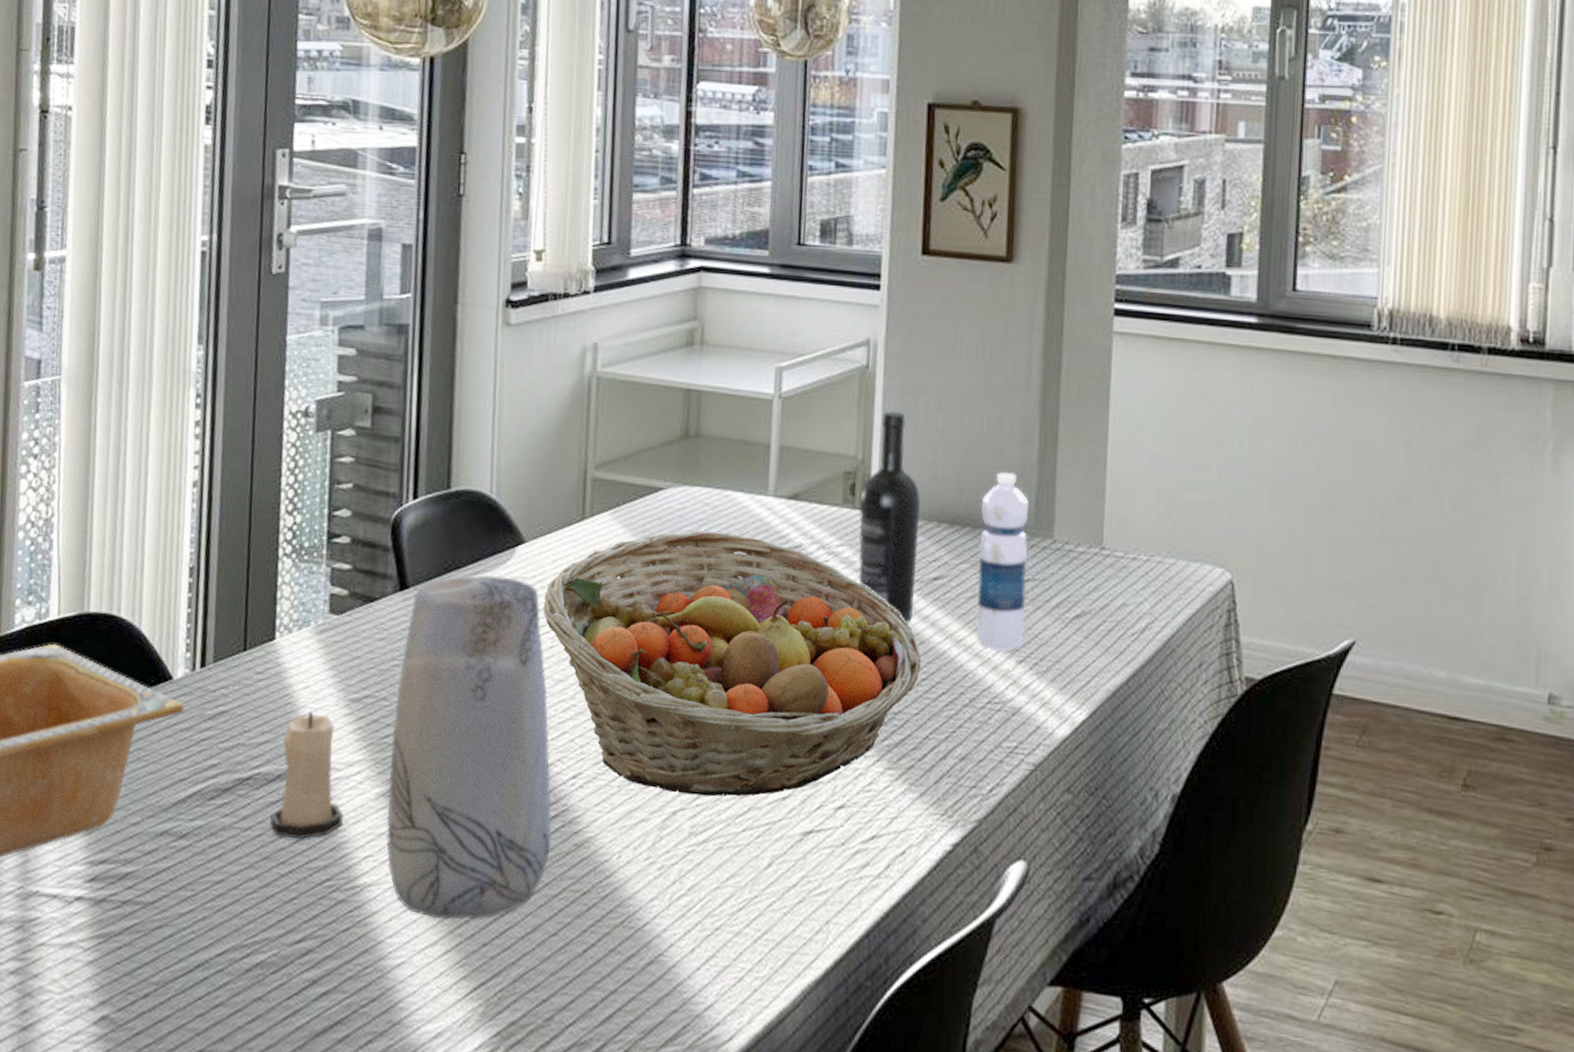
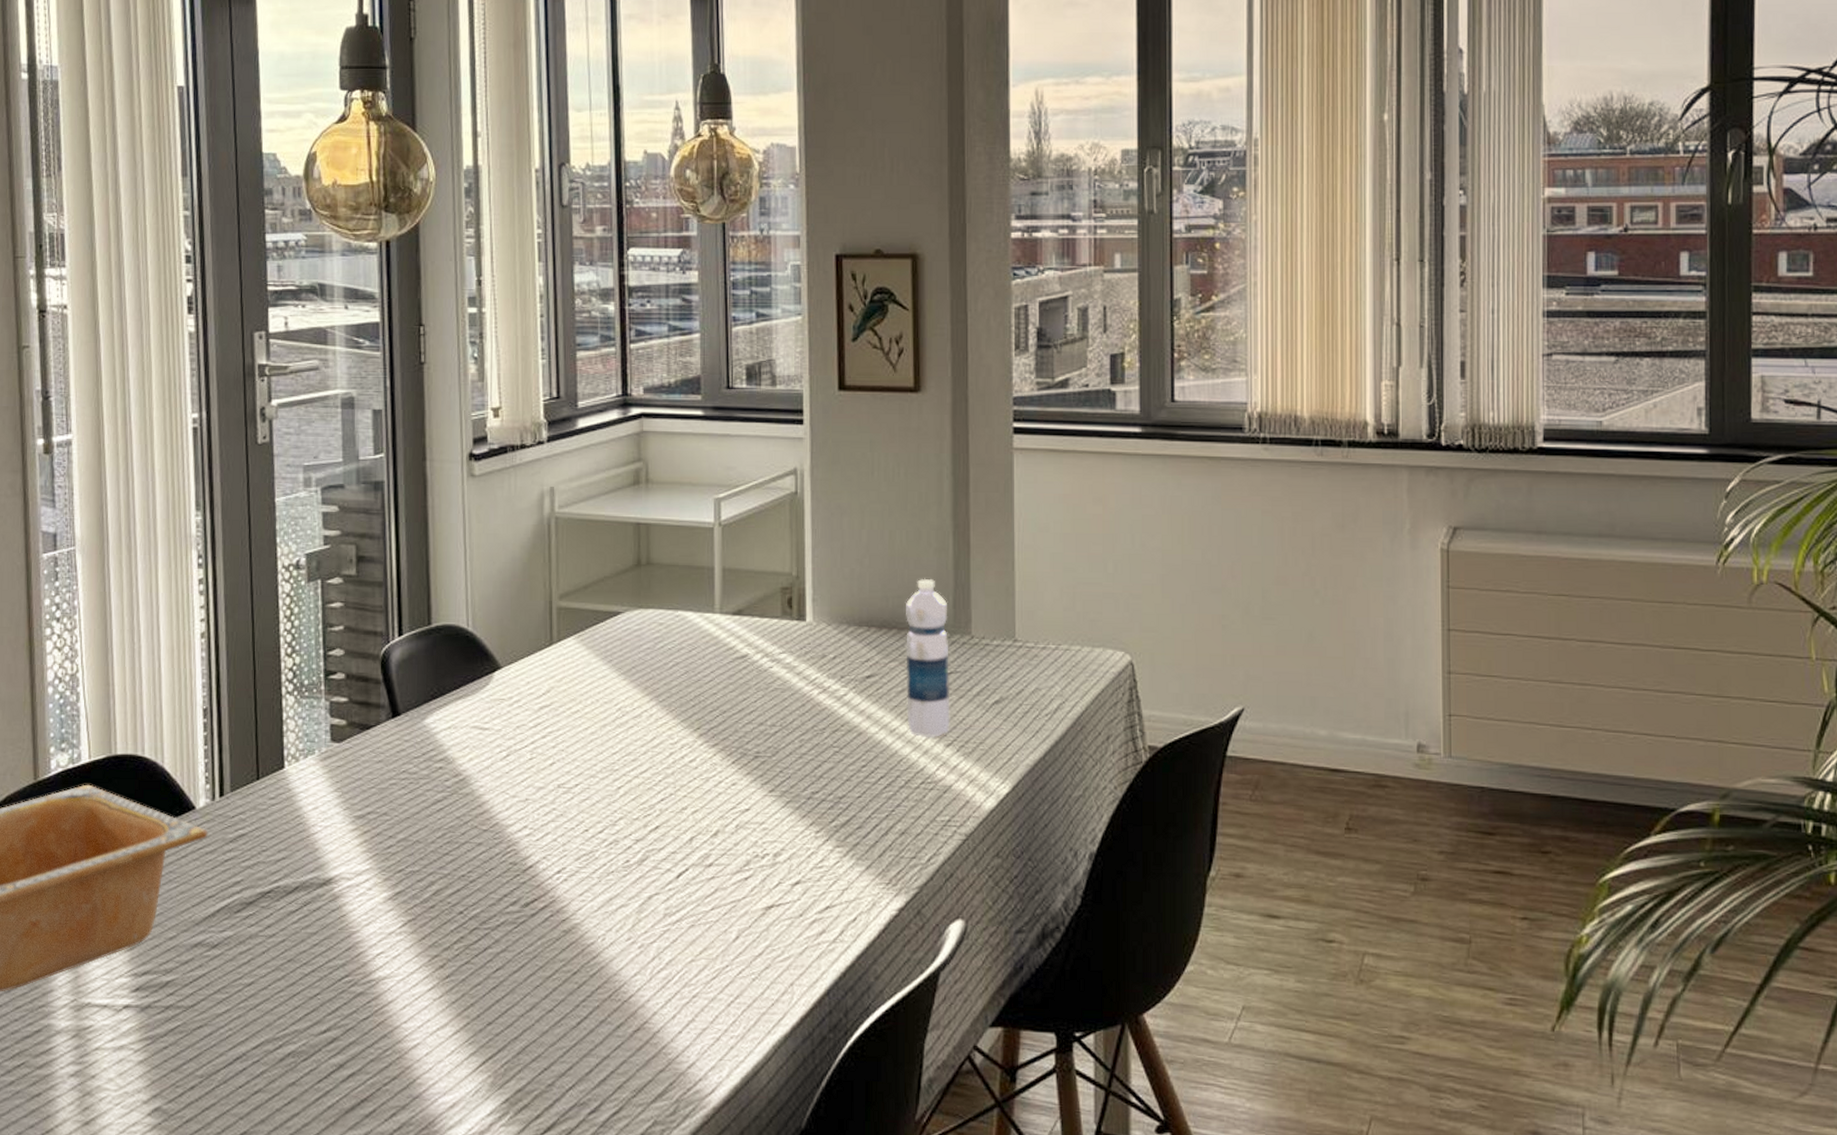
candle: present [269,711,343,840] -> none [290,829,356,943]
vase: present [386,575,552,920] -> none [394,699,542,1004]
fruit basket: present [543,531,921,797] -> none [521,648,860,881]
wine bottle: present [858,410,920,625] -> none [797,530,851,719]

